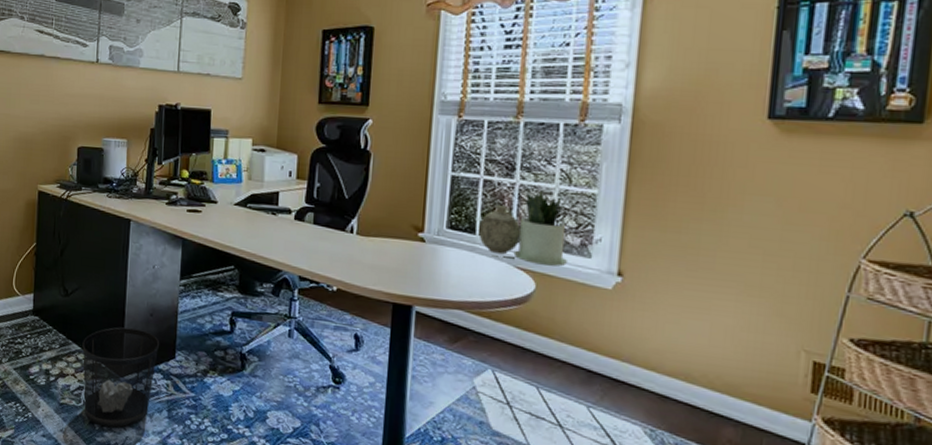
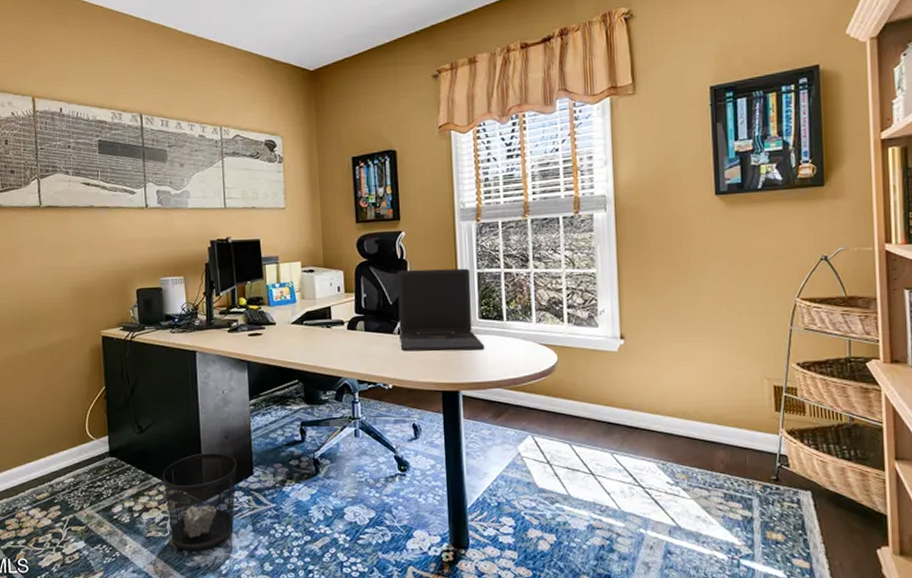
laptop: none [352,162,449,265] -> present [397,268,485,352]
decorative vase: present [478,205,522,255] -> none [504,293,541,335]
planter: present [513,190,568,267] -> none [536,276,581,340]

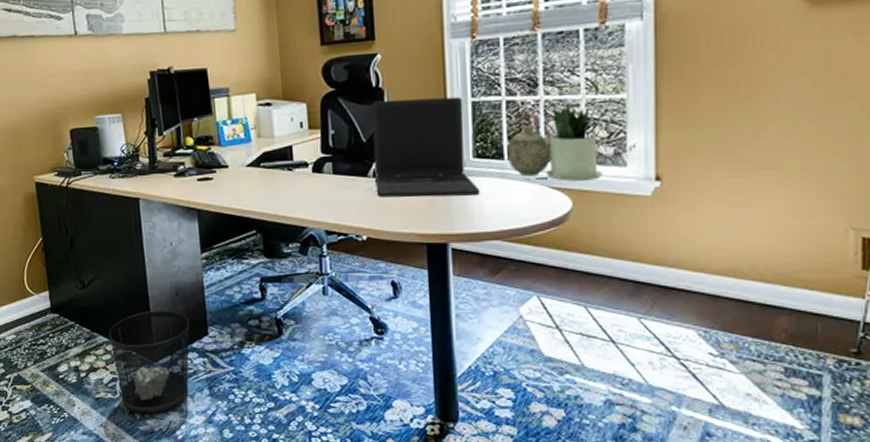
decorative vase: none [504,293,541,335] -> present [505,125,552,177]
planter: none [536,276,581,340] -> present [546,103,604,182]

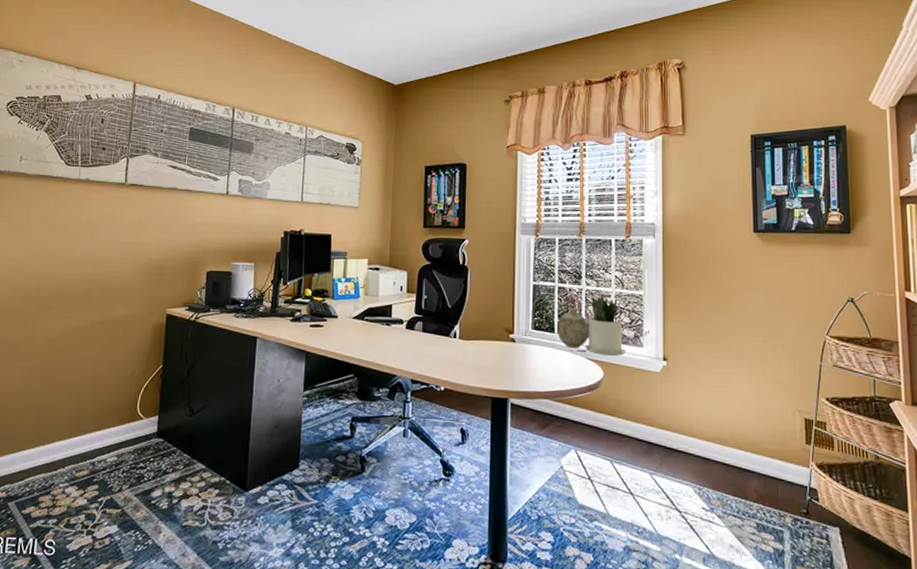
waste bin: present [109,311,190,415] -> none [207,442,283,546]
laptop: present [371,96,480,198] -> none [455,276,535,361]

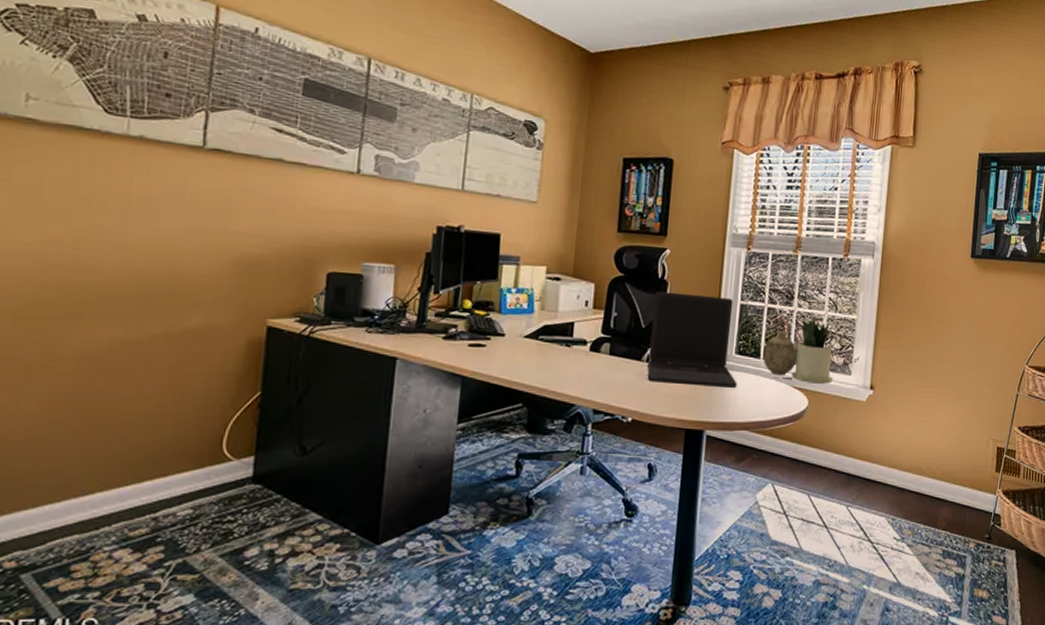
laptop: none [455,276,535,361] -> present [647,291,737,389]

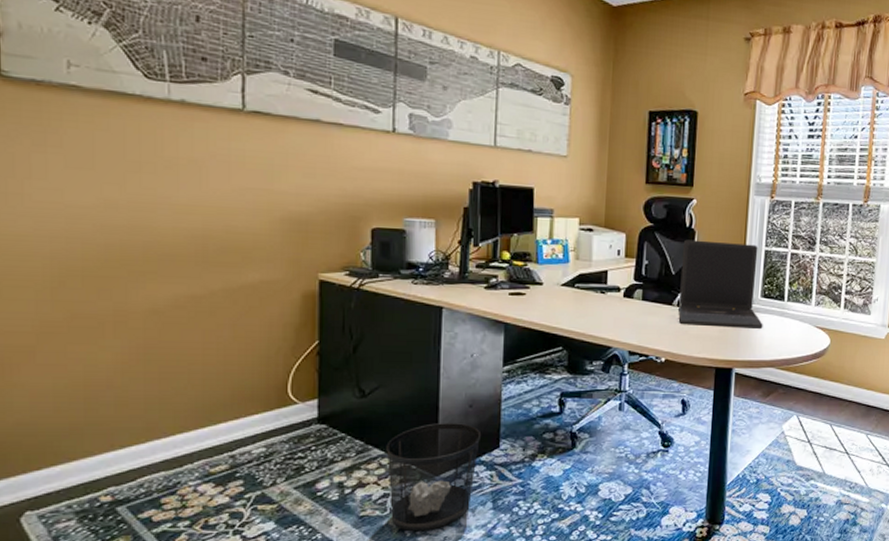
waste bin: none [324,485,429,609] -> present [386,423,480,532]
decorative vase: present [762,331,798,376] -> none [786,275,820,317]
planter: present [791,317,834,385] -> none [814,261,854,324]

